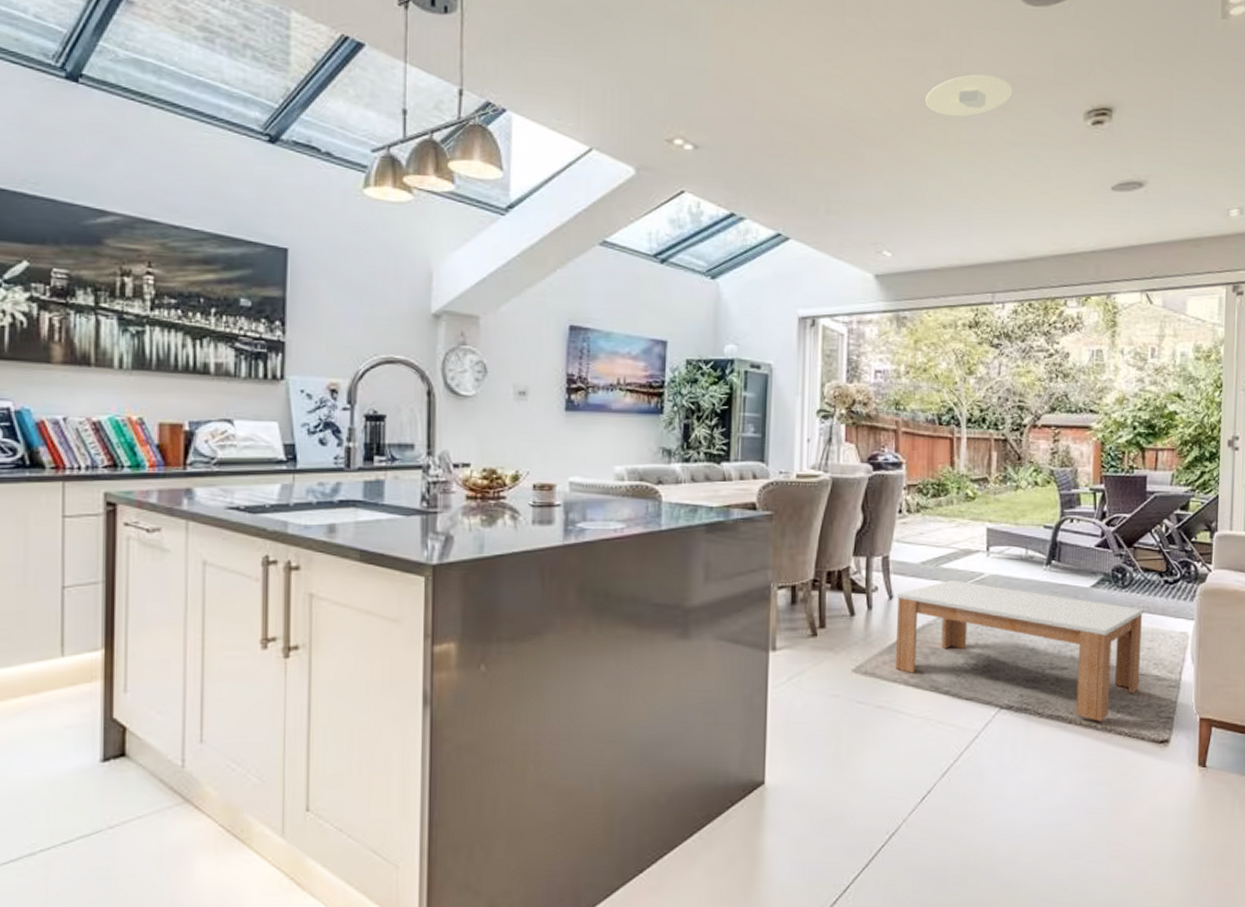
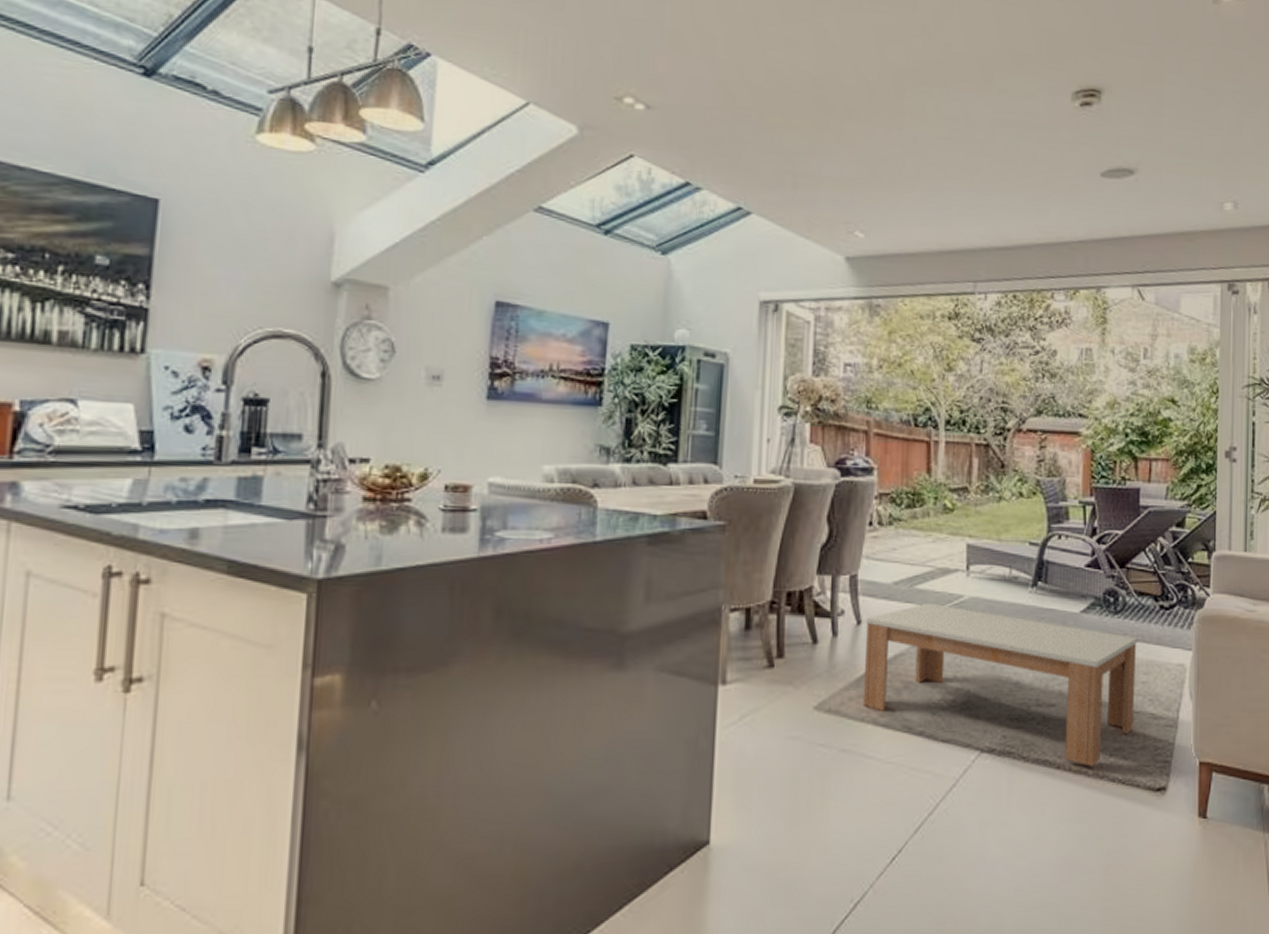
recessed light: present [925,74,1013,117] -> none [903,46,997,90]

